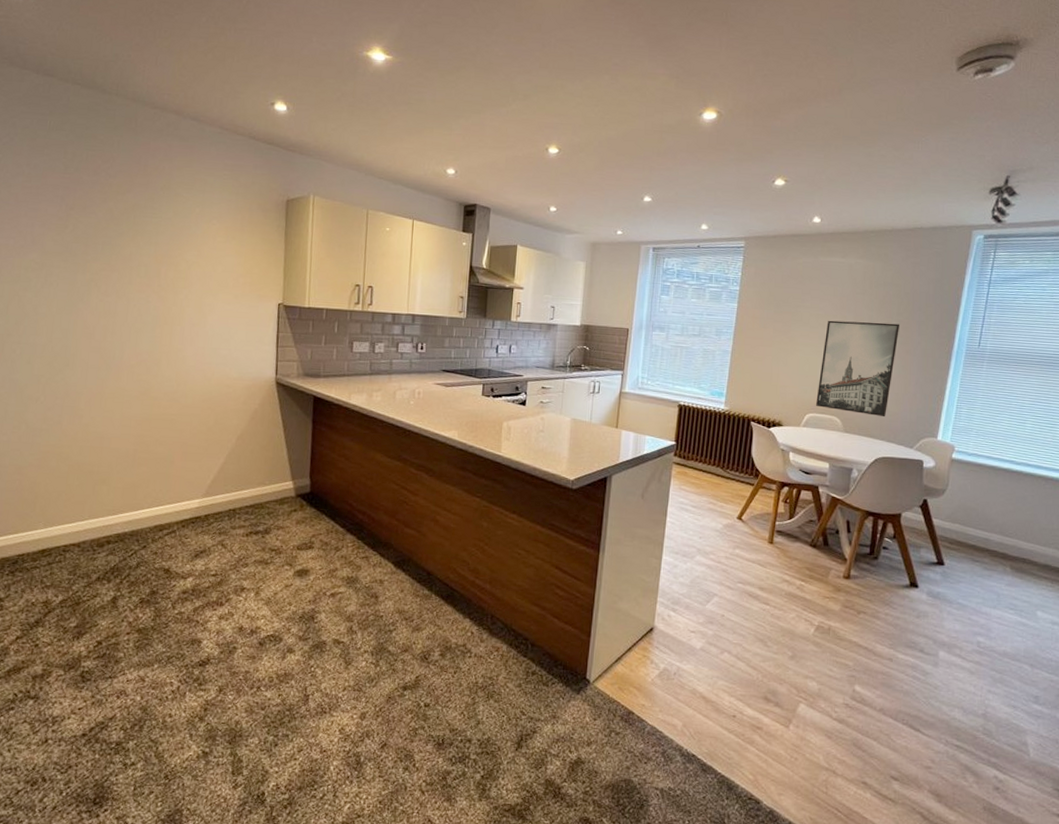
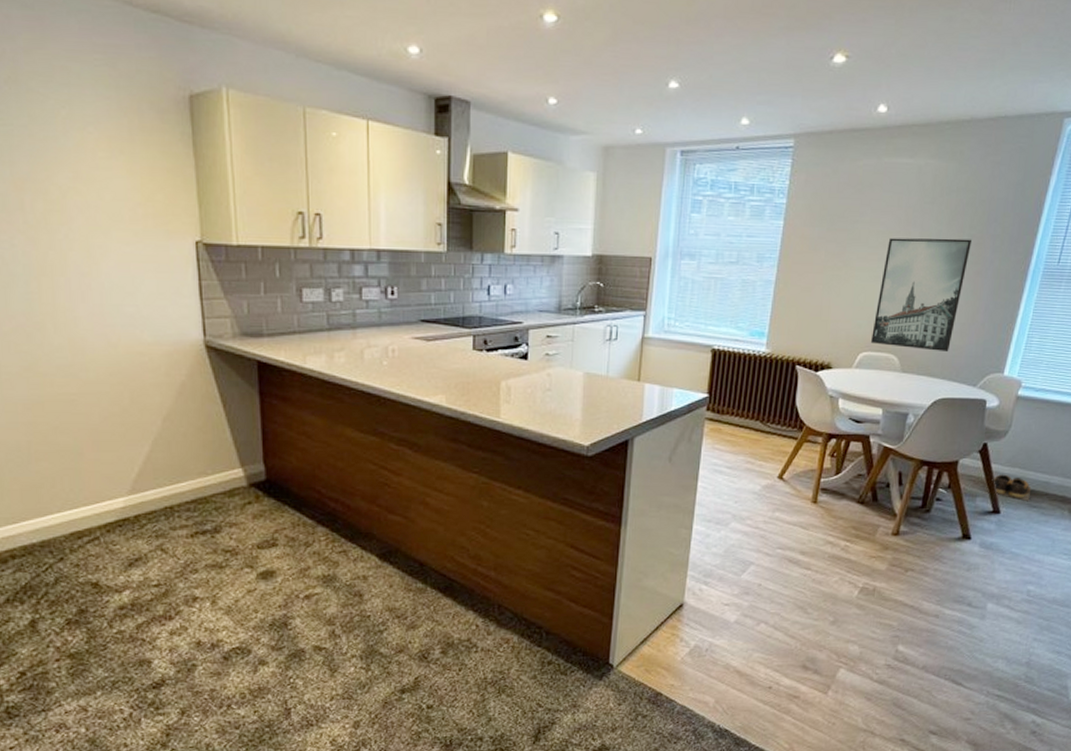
shoes: none [929,528,973,555] -> present [986,474,1032,501]

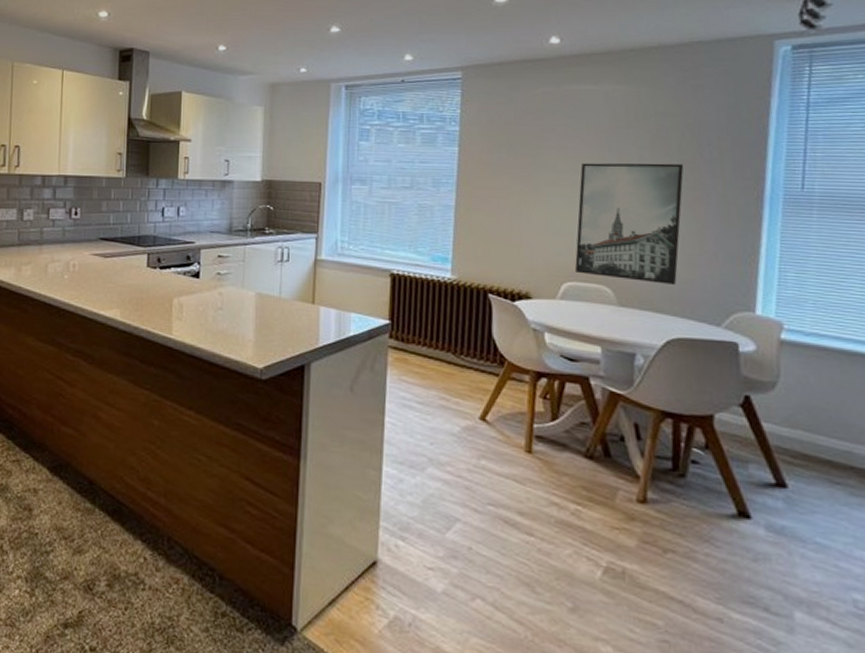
shoes: present [986,474,1032,501] -> none [759,436,828,475]

